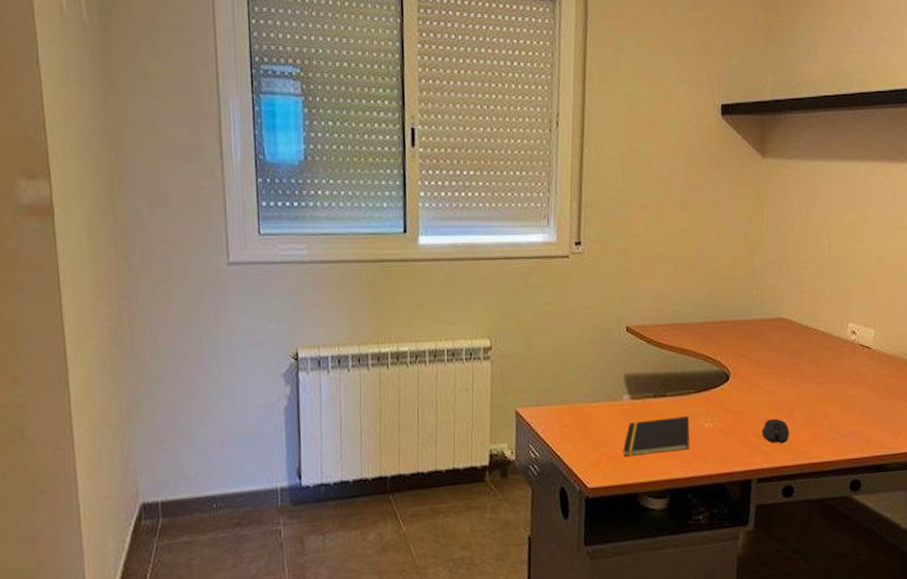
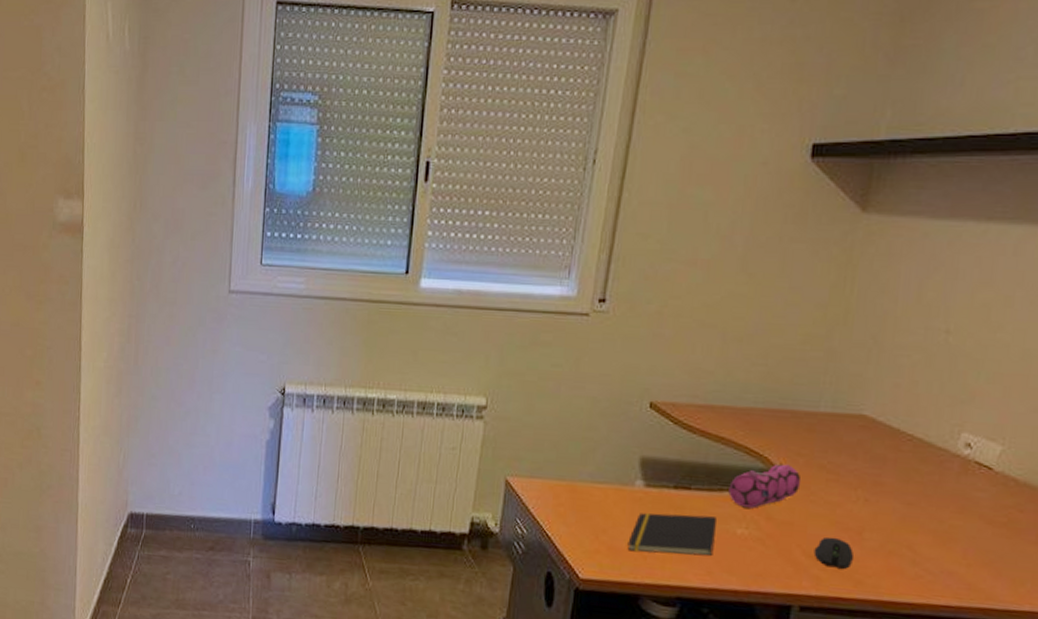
pencil case: none [695,365,746,405] -> present [728,464,802,509]

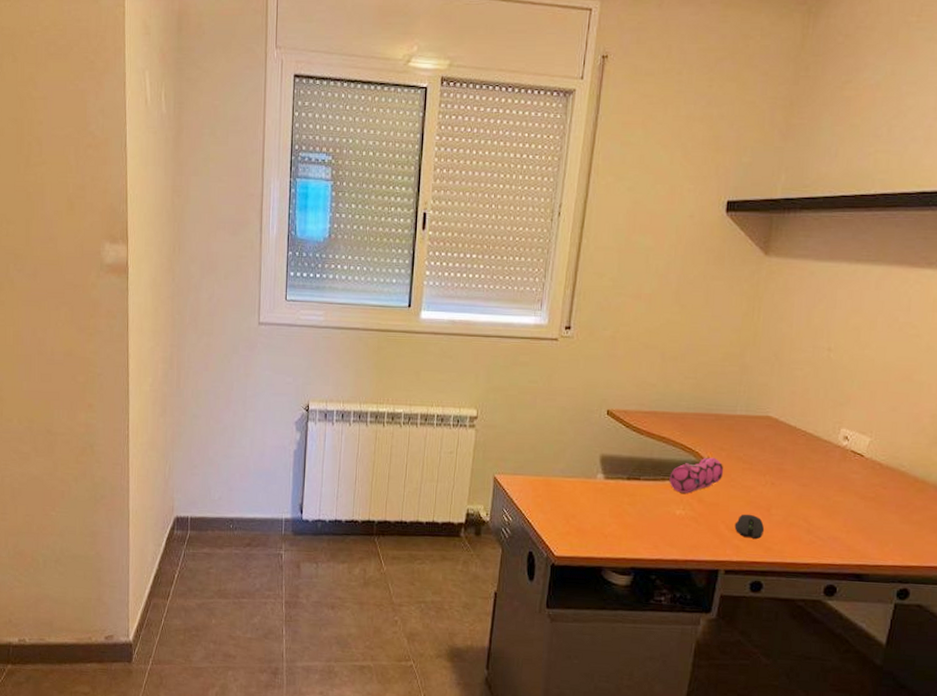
notepad: present [627,513,716,557] -> none [592,500,660,534]

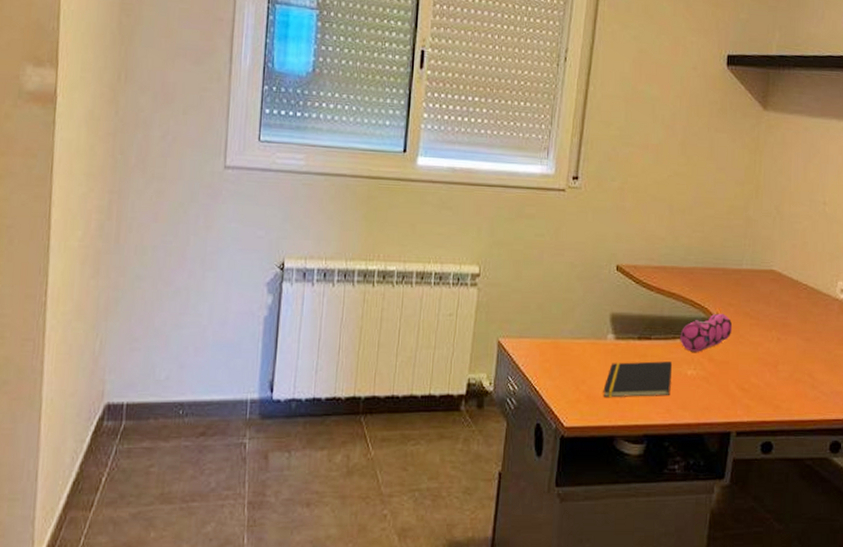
notepad: none [592,500,660,534] -> present [603,361,672,398]
computer mouse: present [734,514,764,539] -> none [744,371,772,397]

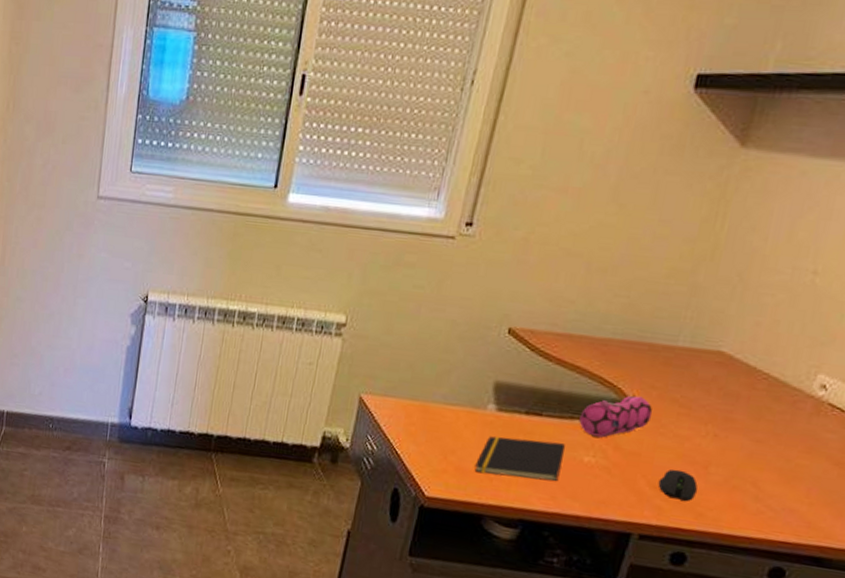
computer mouse: none [744,371,772,397] -> present [658,469,698,501]

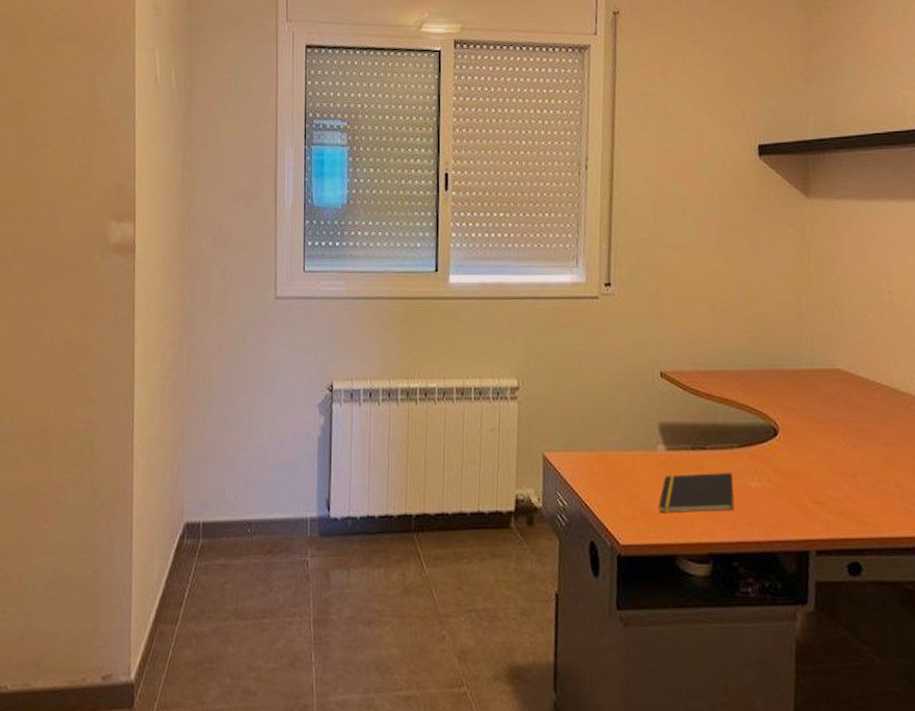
pencil case: present [579,395,653,438] -> none [738,418,798,462]
computer mouse: present [658,469,698,501] -> none [819,482,853,511]

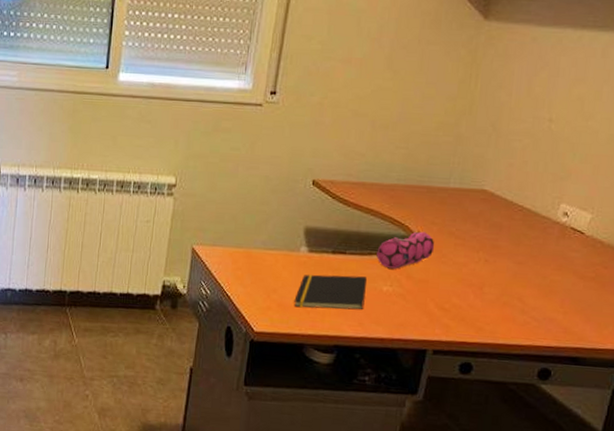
pencil case: none [738,418,798,462] -> present [376,231,435,269]

